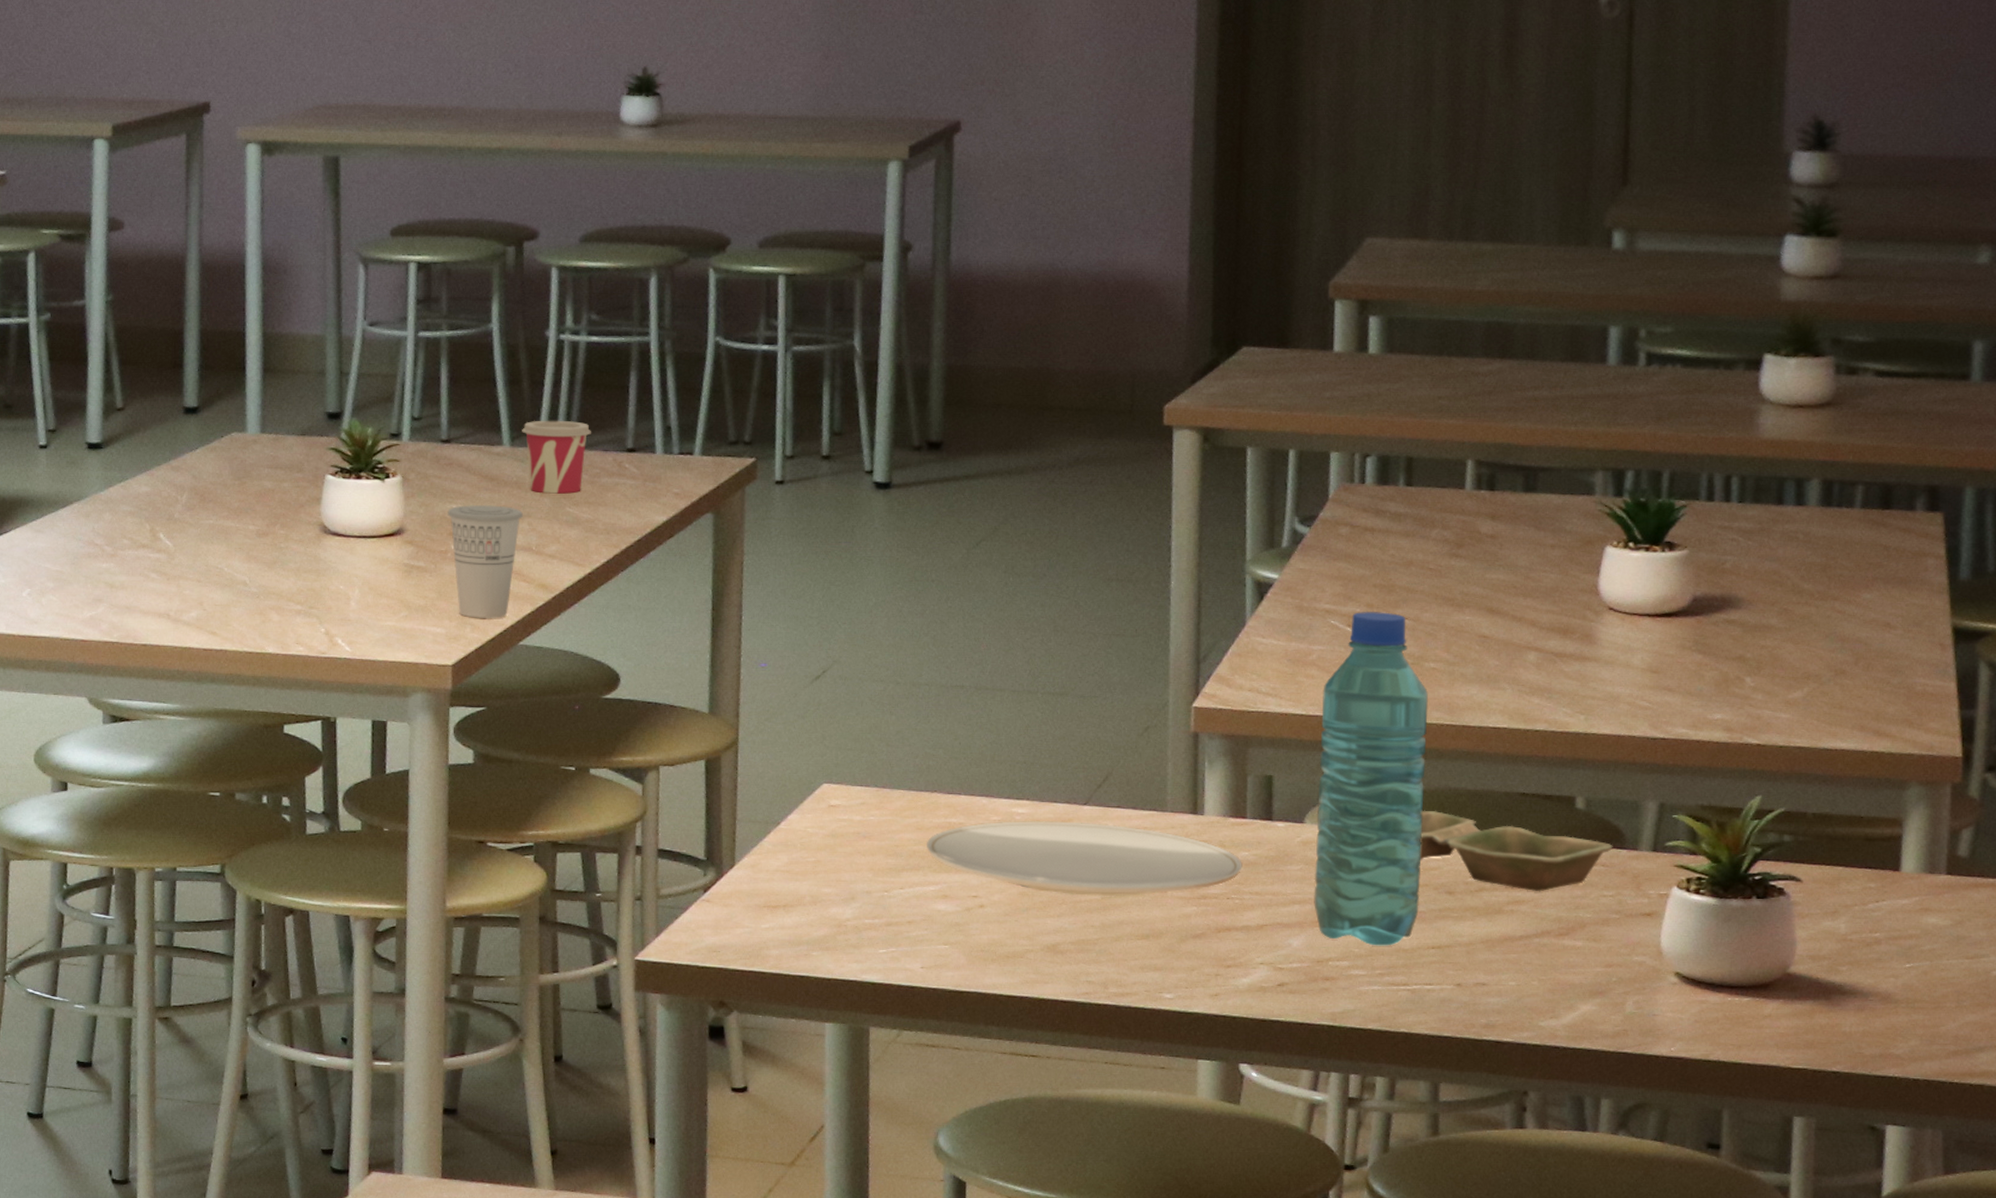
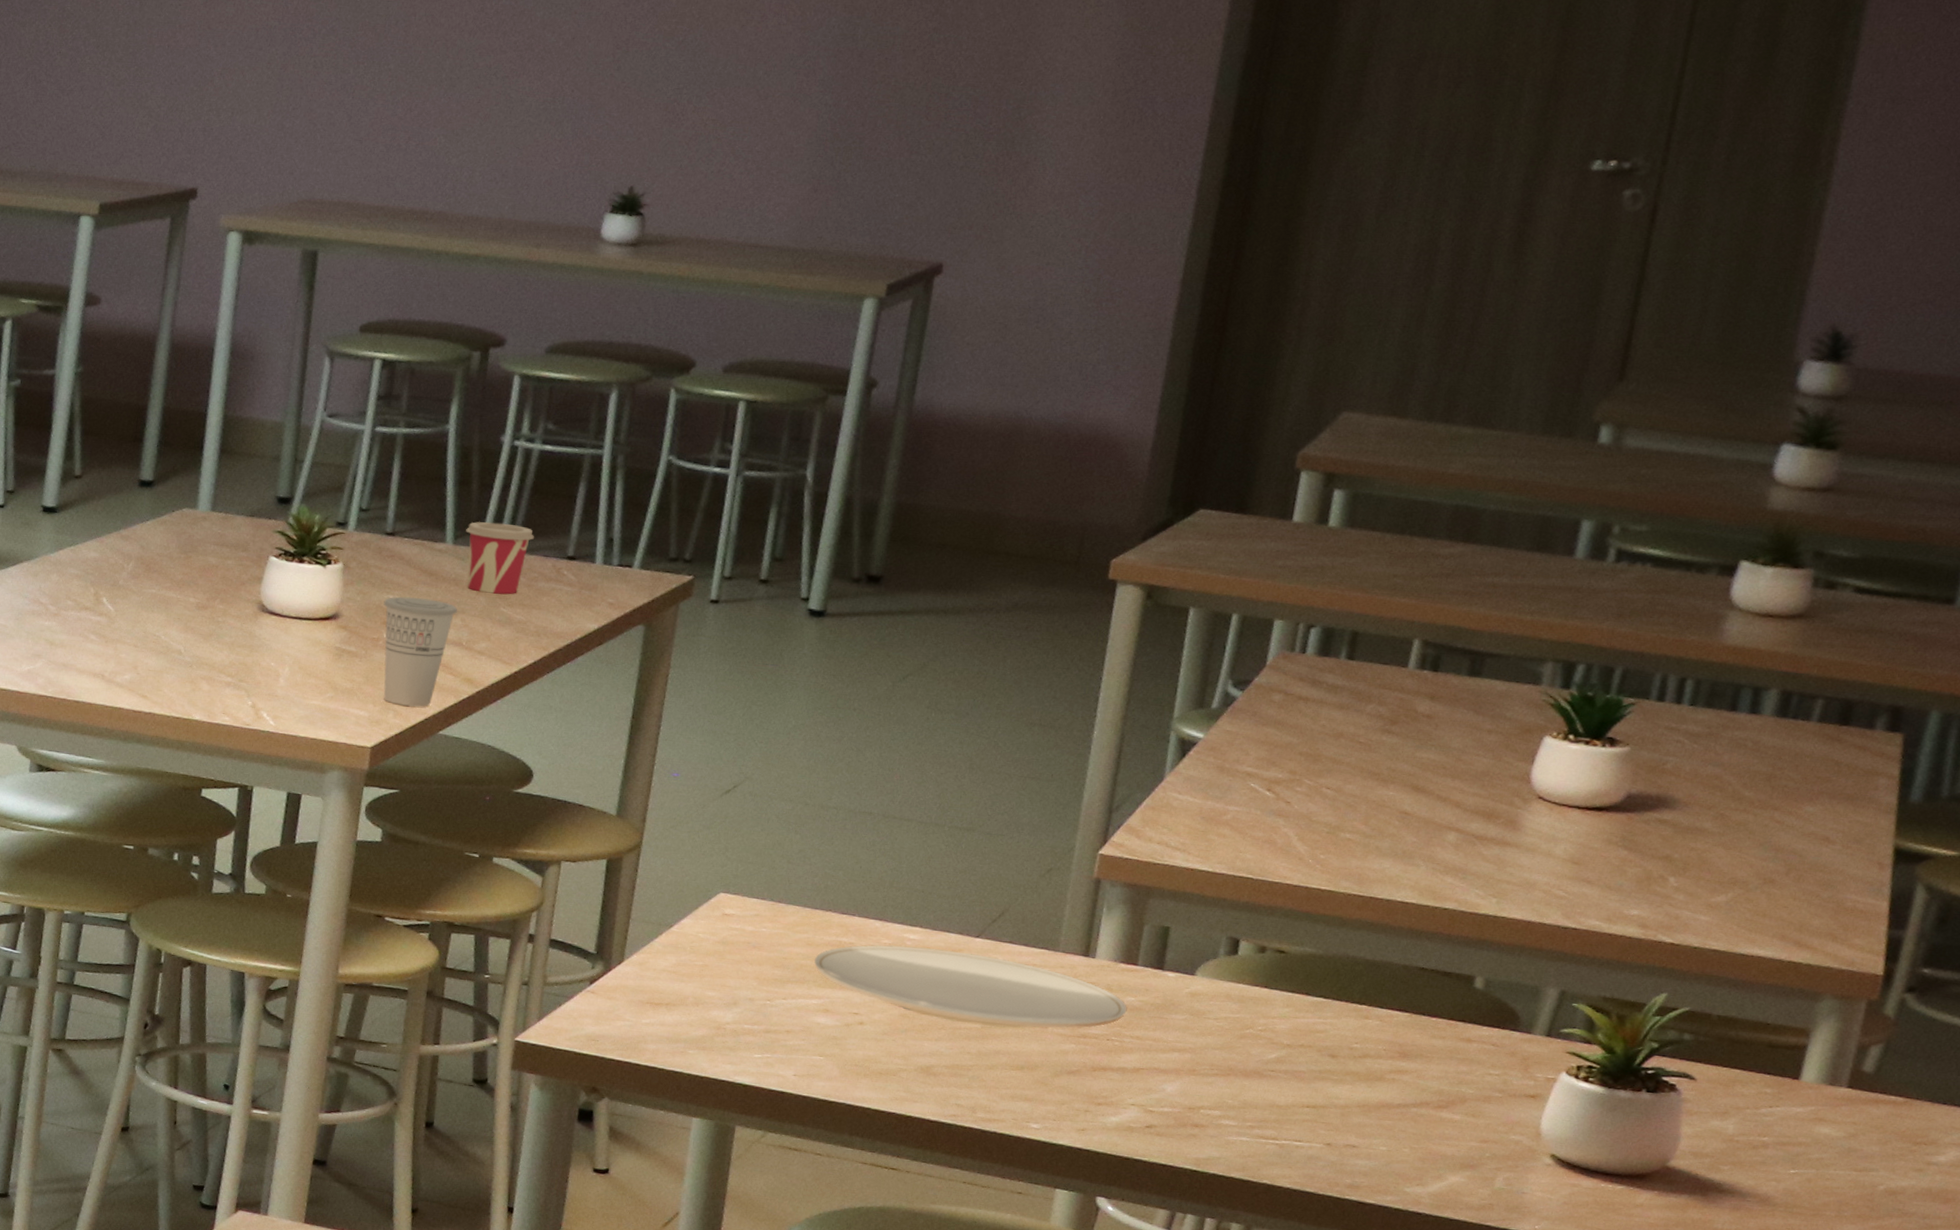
water bottle: present [1314,612,1428,946] -> none [1193,777,1340,1101]
food container: present [1420,810,1613,892] -> none [1308,974,1507,1064]

